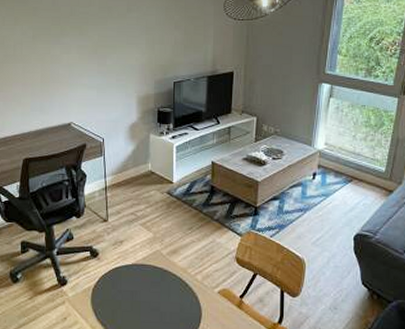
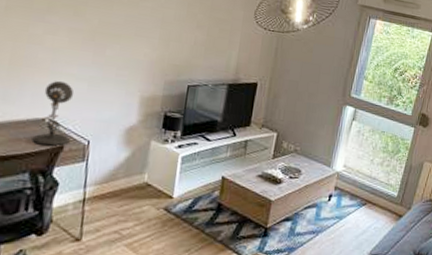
desk lamp: none [64,91,90,145] -> present [32,80,75,146]

